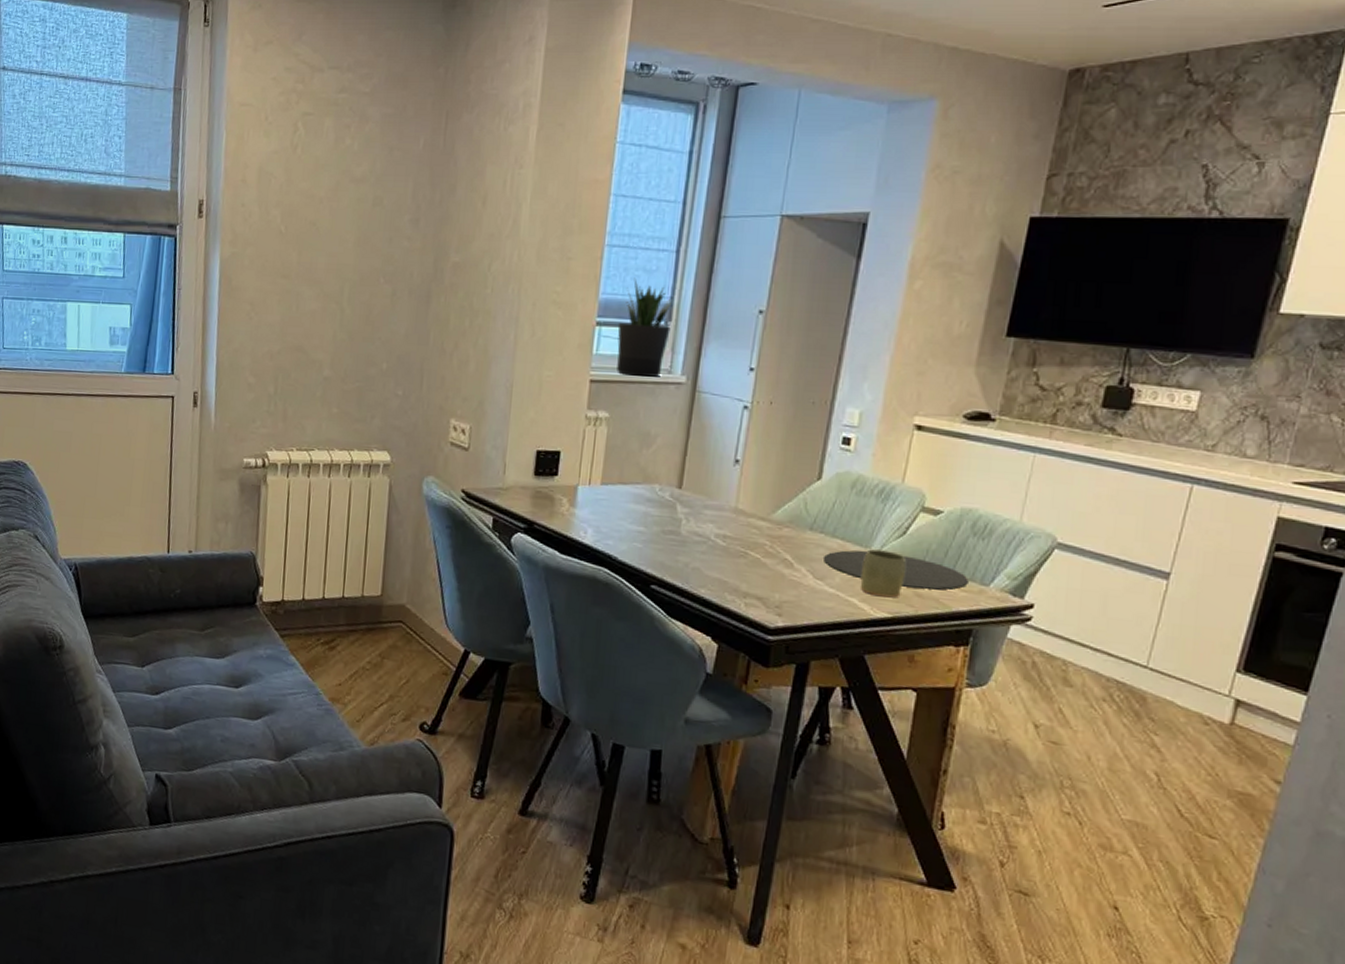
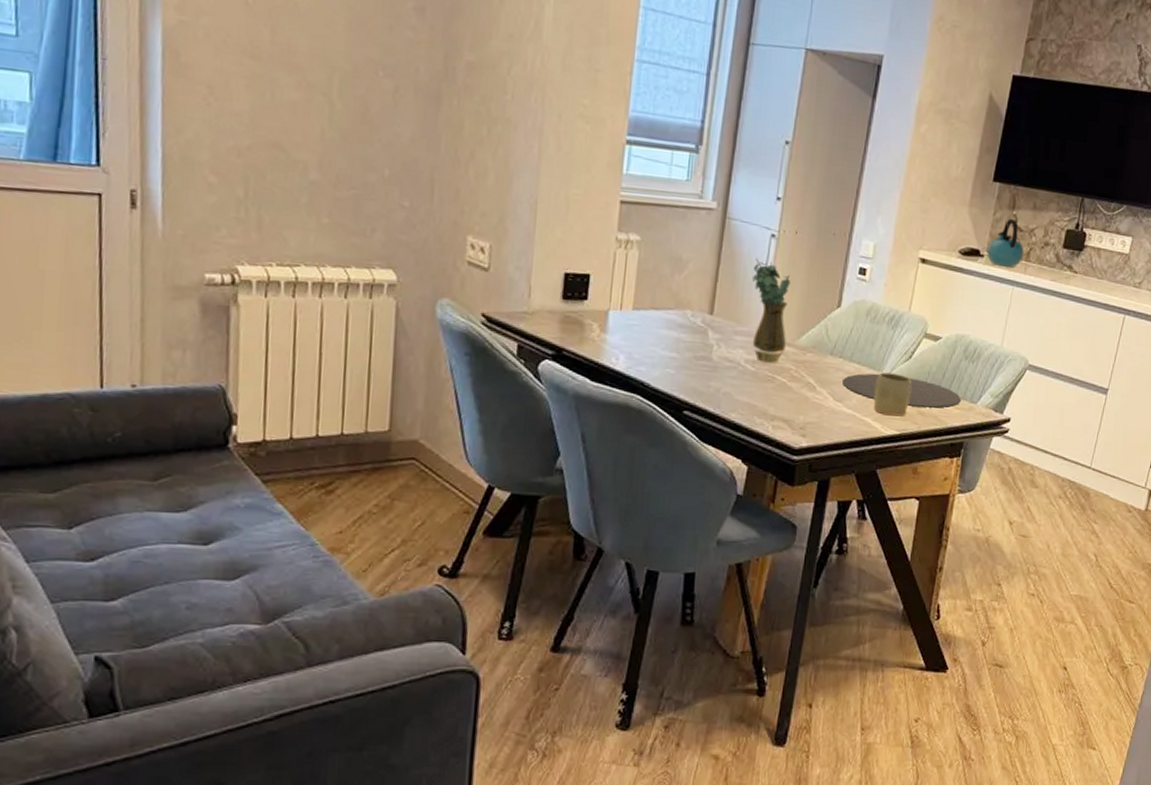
planter: present [617,277,673,377] -> none [648,97,704,201]
vase: none [723,431,765,538] -> present [752,258,791,363]
kettle: none [1000,376,1049,432] -> present [987,218,1025,268]

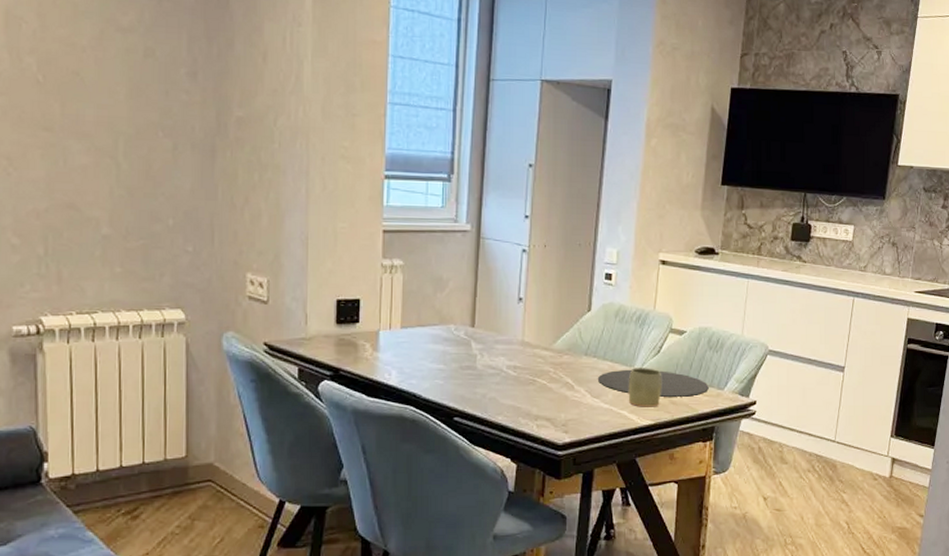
vase: present [752,258,791,363] -> none [508,272,544,367]
kettle: present [987,218,1025,268] -> none [722,217,756,262]

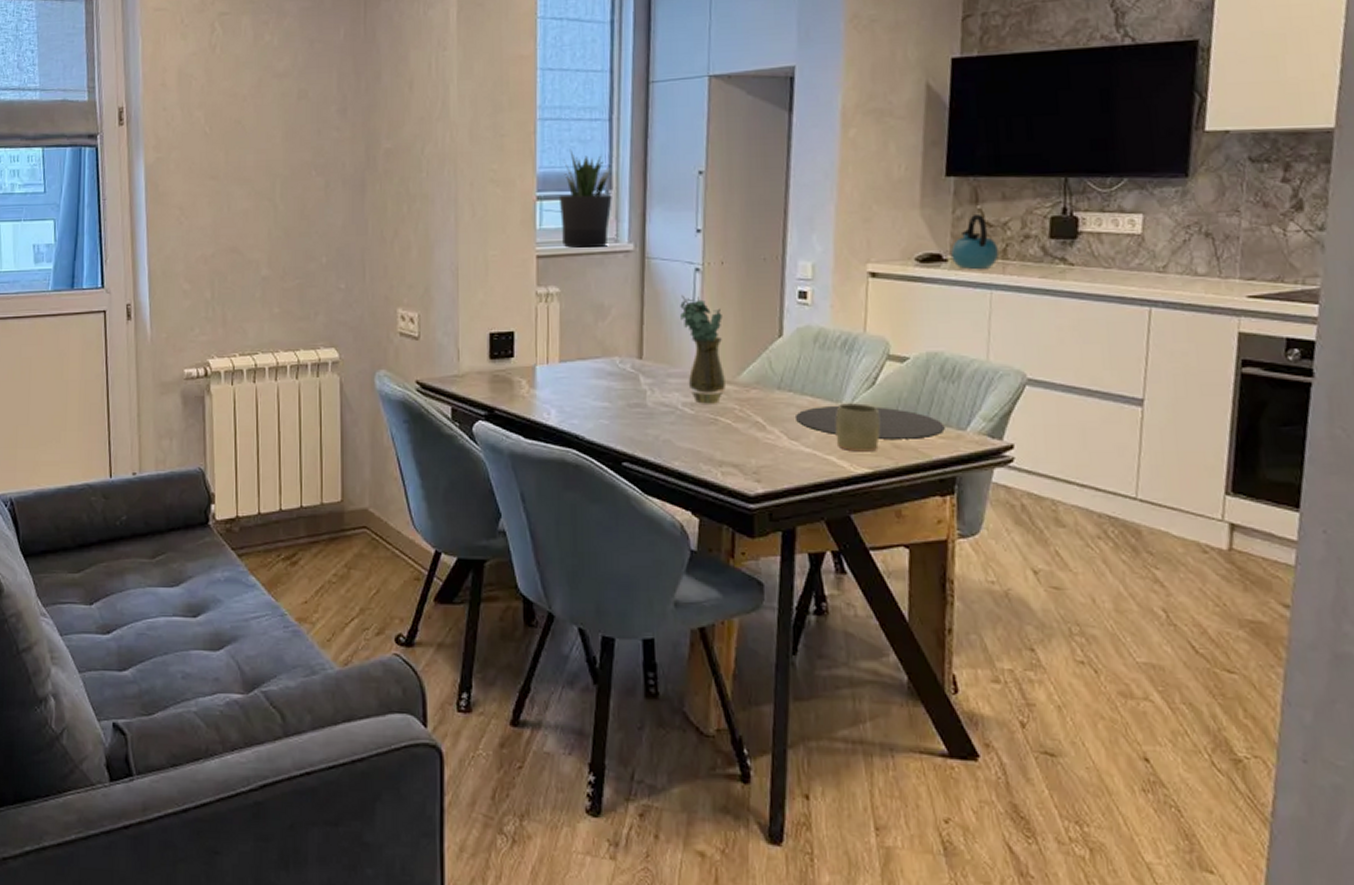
planter: none [405,134,454,226] -> present [558,149,612,248]
vase: none [508,272,544,367] -> present [680,295,727,404]
kettle: none [722,217,756,262] -> present [951,213,1000,269]

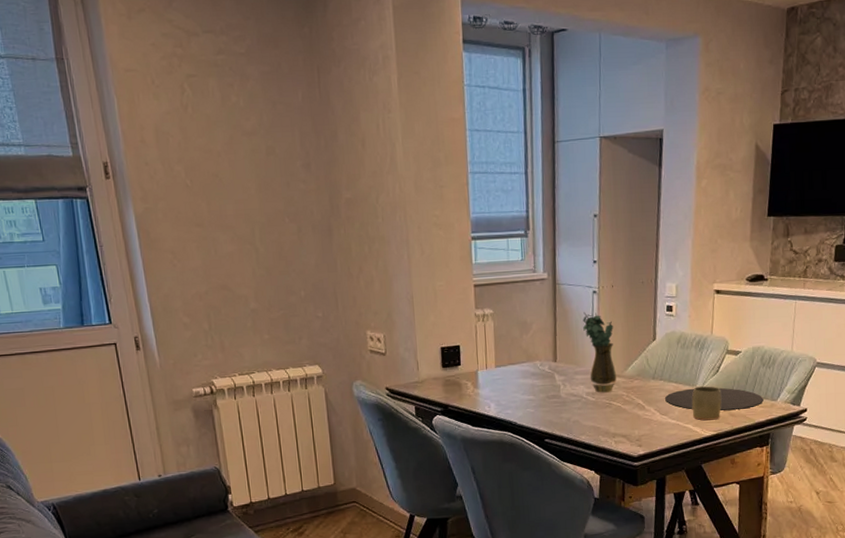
planter: present [558,149,612,248] -> none [488,197,530,278]
kettle: present [951,213,1000,269] -> none [770,244,802,286]

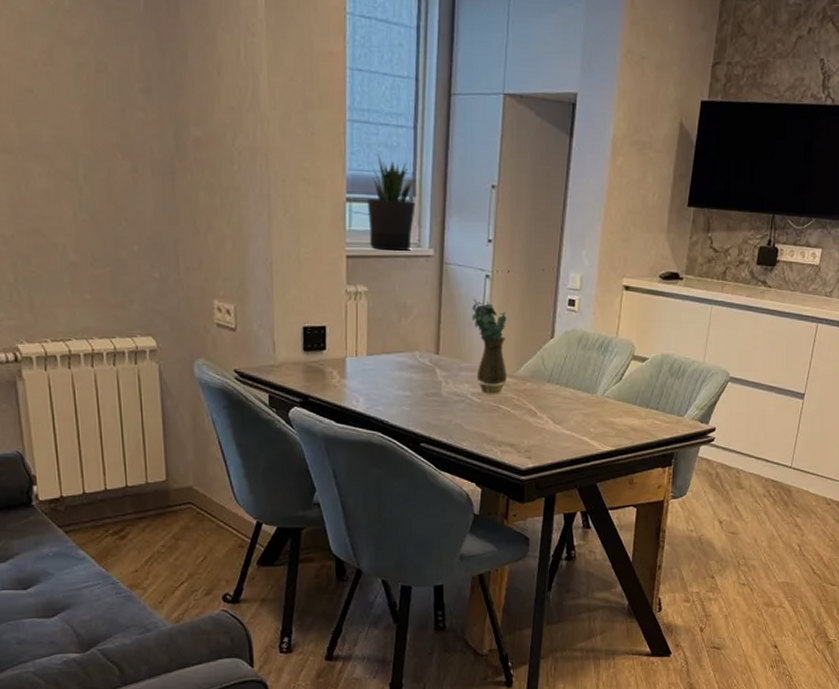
planter: none [488,197,530,278] -> present [367,153,416,251]
placemat: present [665,387,763,410] -> none [561,396,669,423]
mug: present [691,386,722,421] -> none [590,395,624,434]

